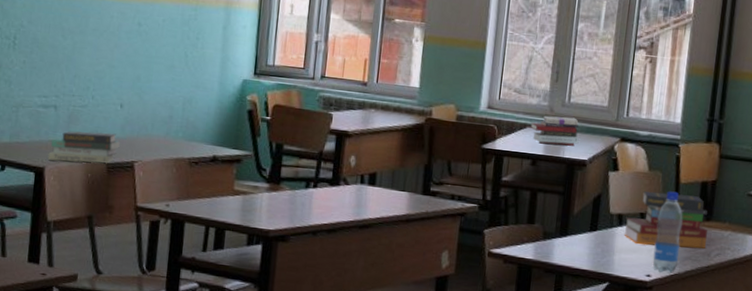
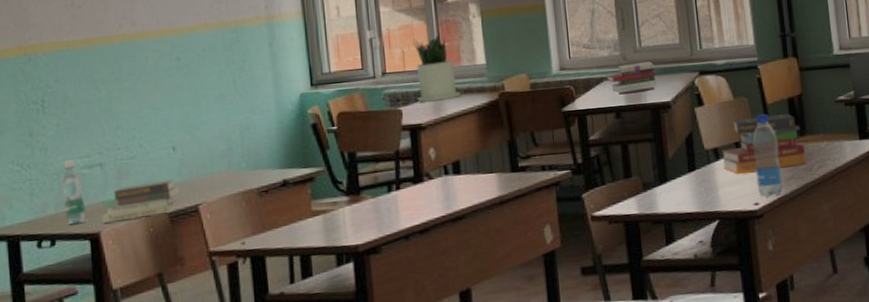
bottle: none [17,96,37,156] -> present [61,160,86,225]
planter: none [348,50,390,115] -> present [413,34,461,103]

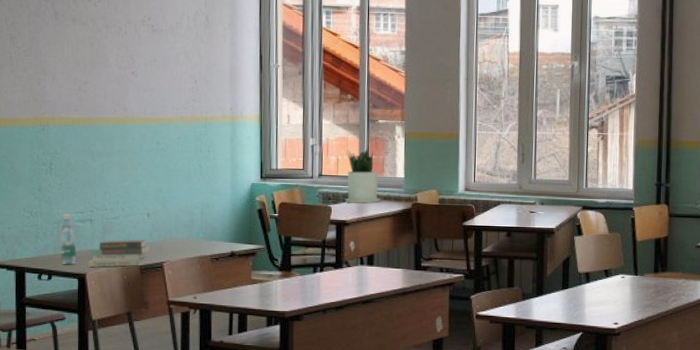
books: present [606,61,659,95] -> none [503,192,546,218]
books: present [721,114,807,174] -> none [592,250,665,297]
bottle: present [752,113,783,199] -> none [618,249,642,321]

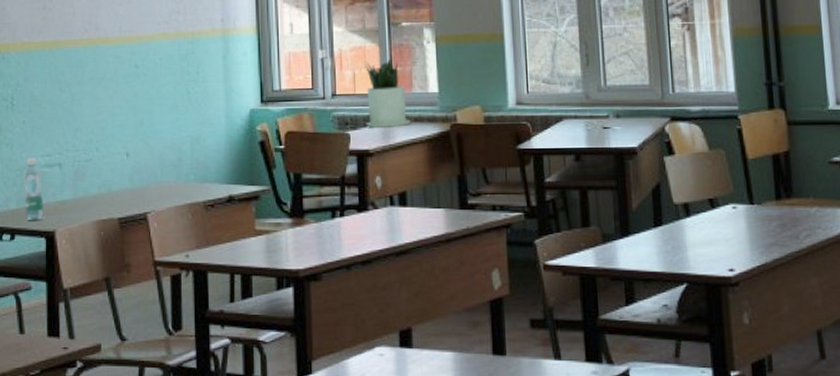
books: present [88,239,150,268] -> none [57,185,130,223]

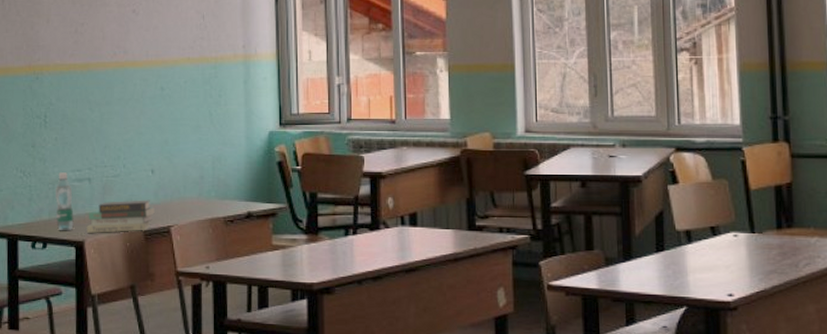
books: none [57,185,130,223] -> present [86,200,155,234]
planter: present [365,58,411,129] -> none [379,86,423,152]

